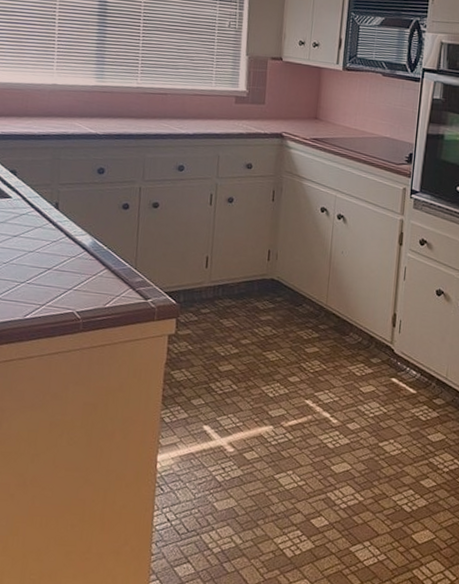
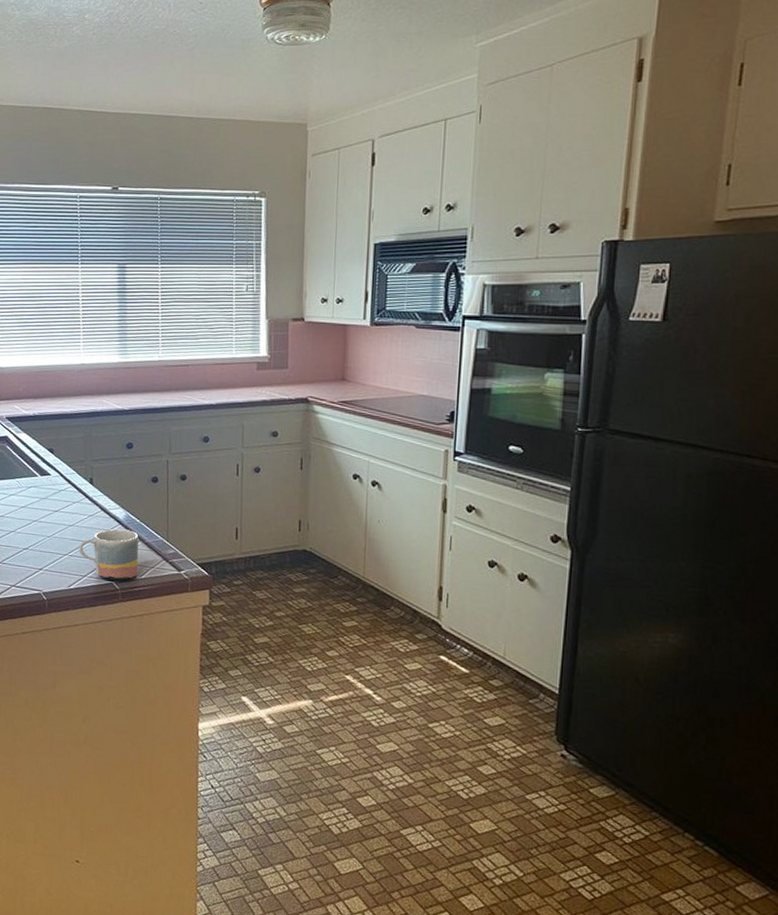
mug: none [38,256,105,310] -> present [79,529,139,581]

